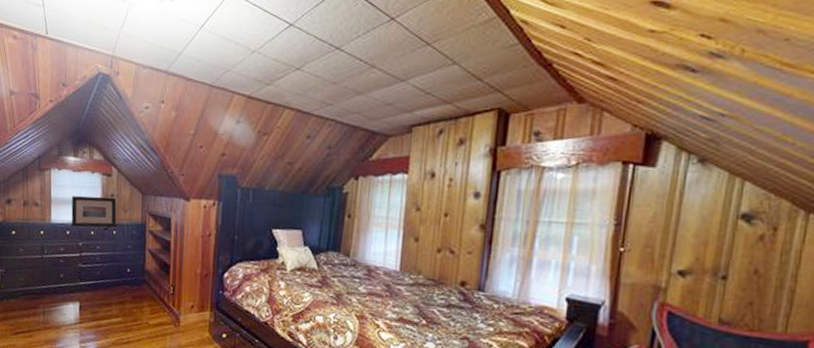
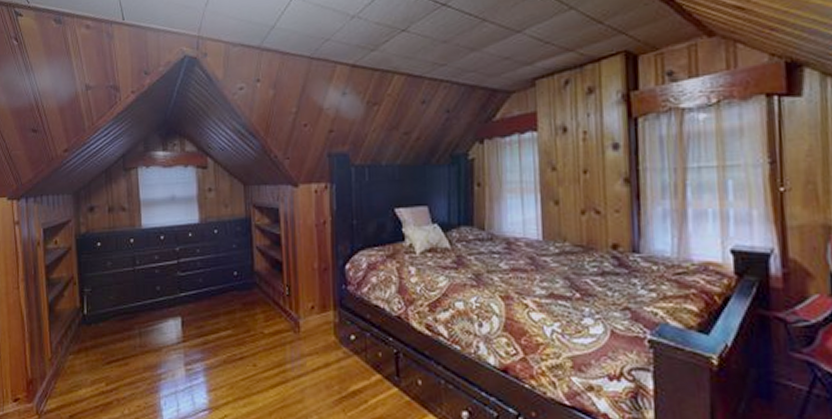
picture frame: present [71,196,117,228] -> none [164,192,217,231]

